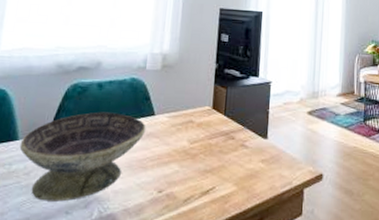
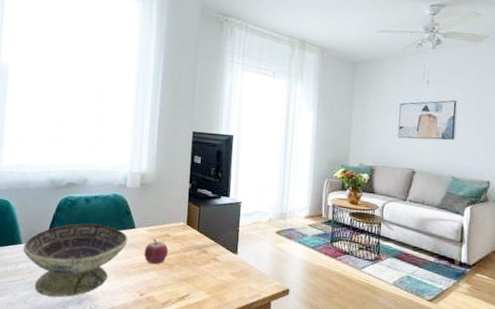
fruit: none [164,126,192,156] -> present [144,239,169,265]

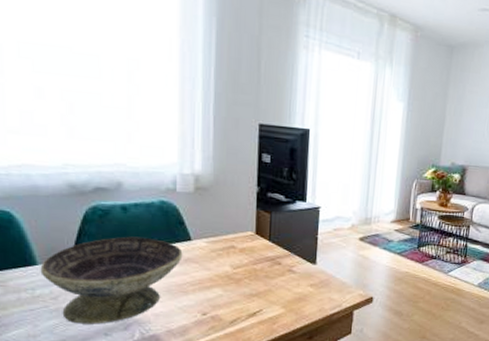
fruit: present [144,239,169,265] -> none [204,251,235,281]

